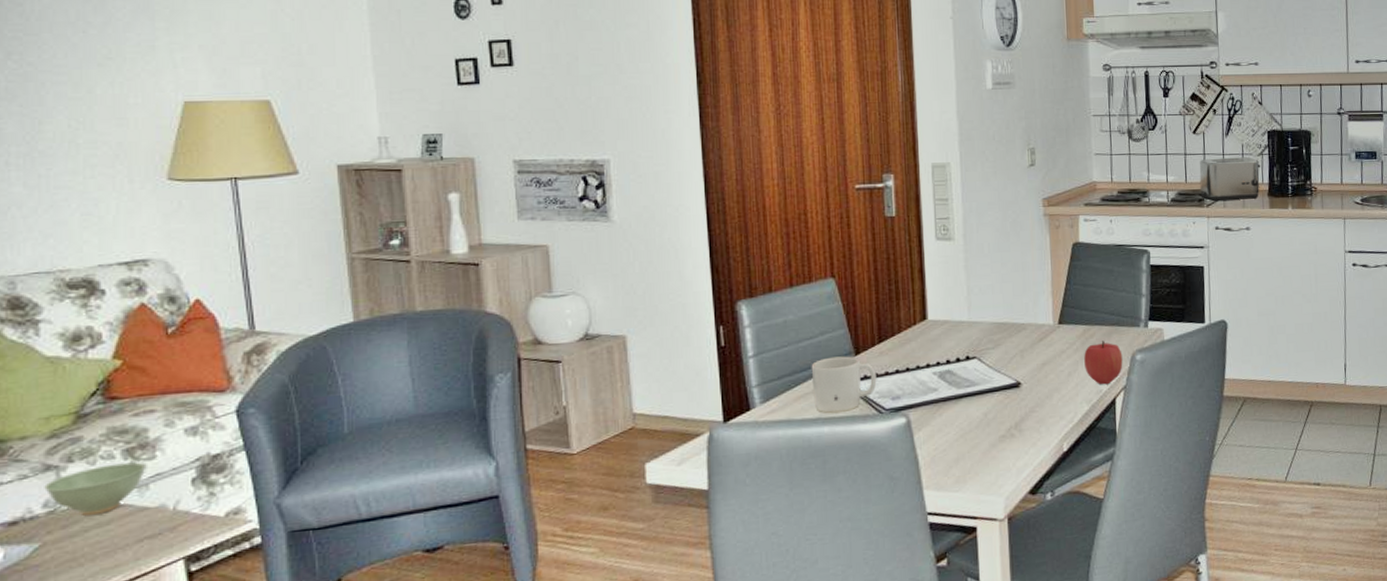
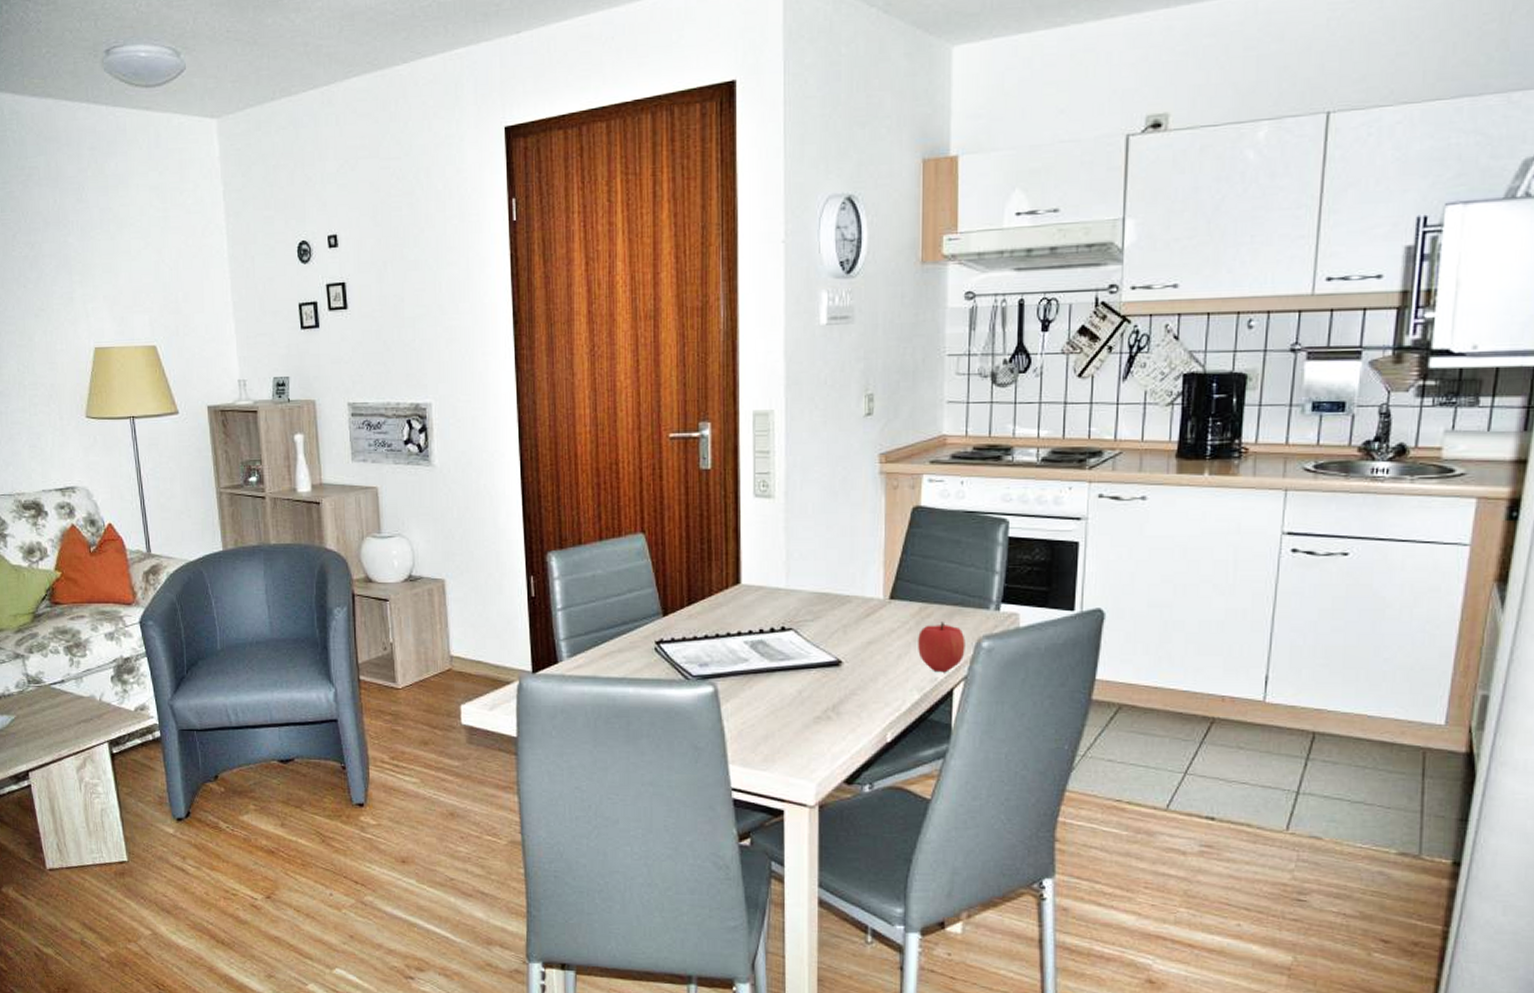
bowl: present [44,462,145,516] -> none [16,658,80,699]
mug: present [811,356,877,414] -> none [618,616,684,675]
toaster: present [1199,157,1260,202] -> none [1082,407,1168,463]

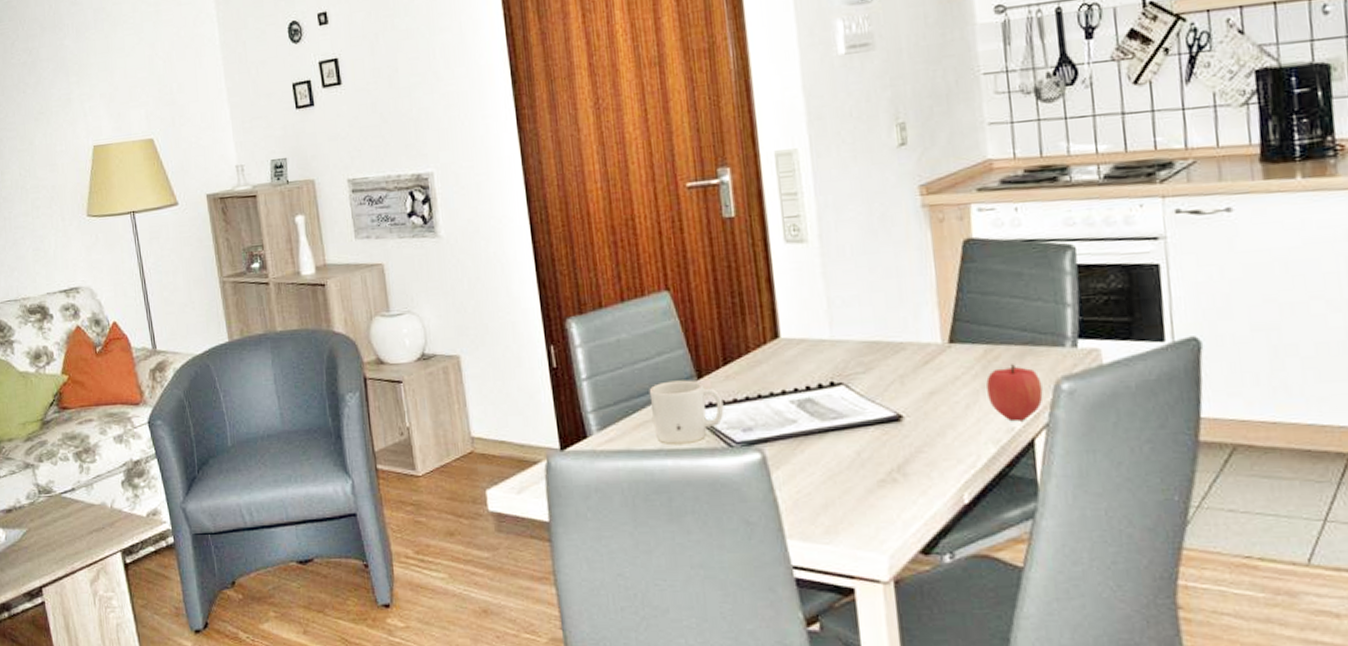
mug: none [618,616,684,675] -> present [649,380,724,446]

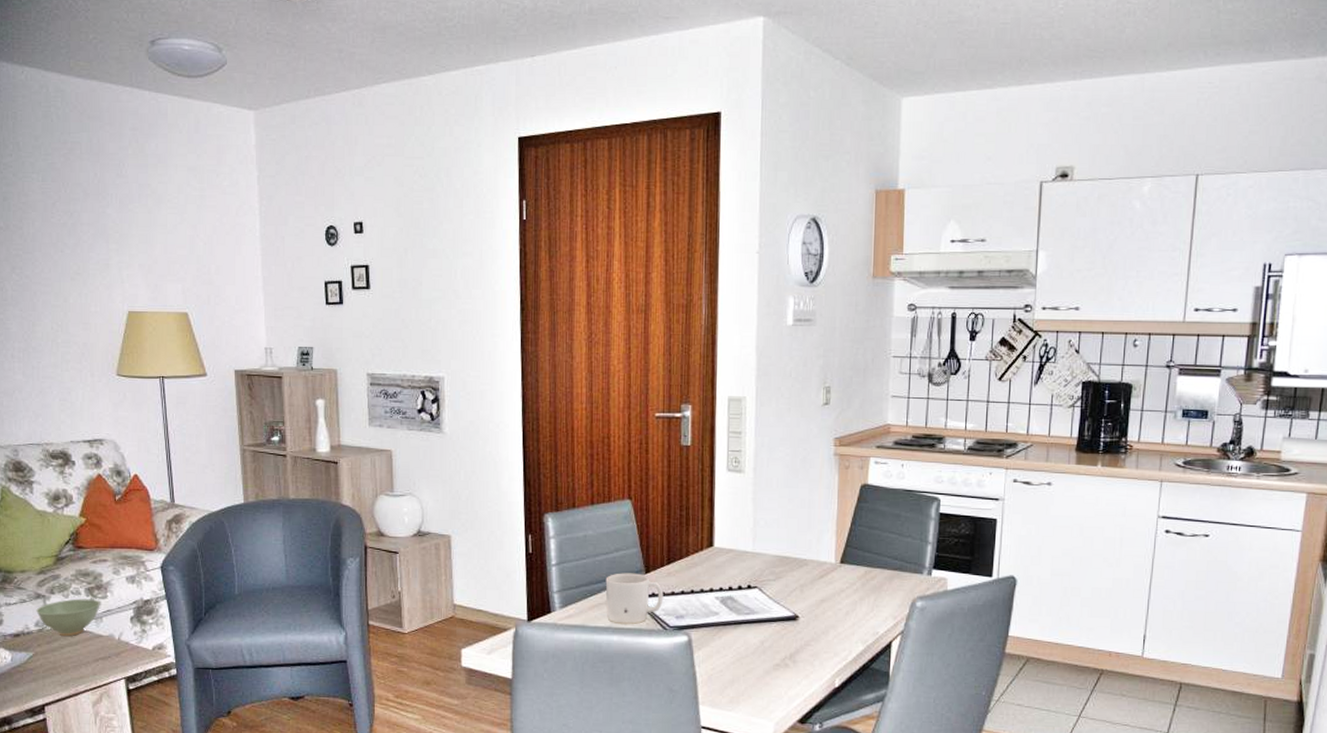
bowl: none [26,464,90,509] -> present [36,598,100,637]
fruit: present [986,364,1043,422] -> none [863,584,903,628]

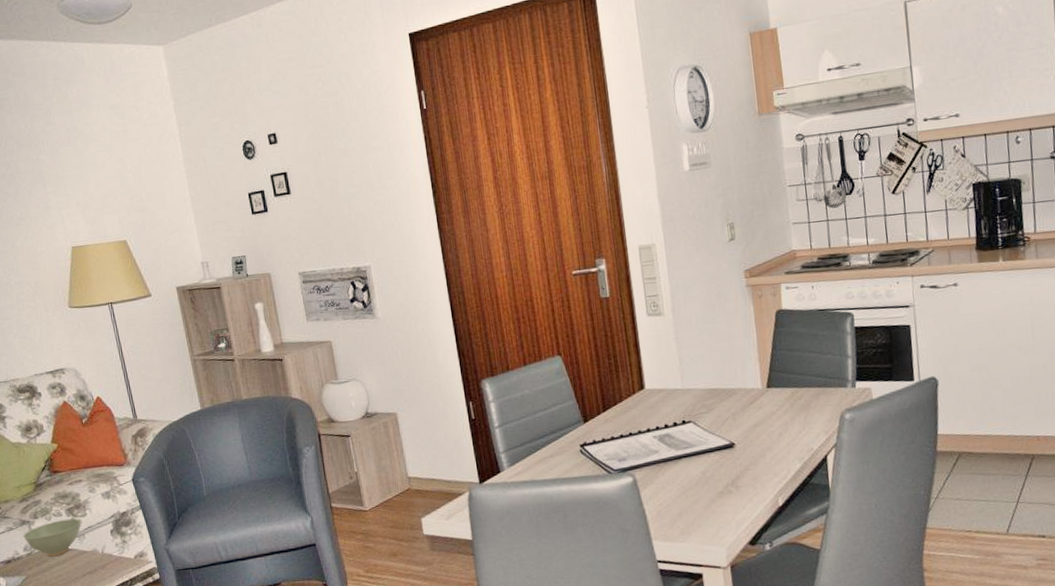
mug: present [605,573,664,625] -> none [547,424,605,475]

